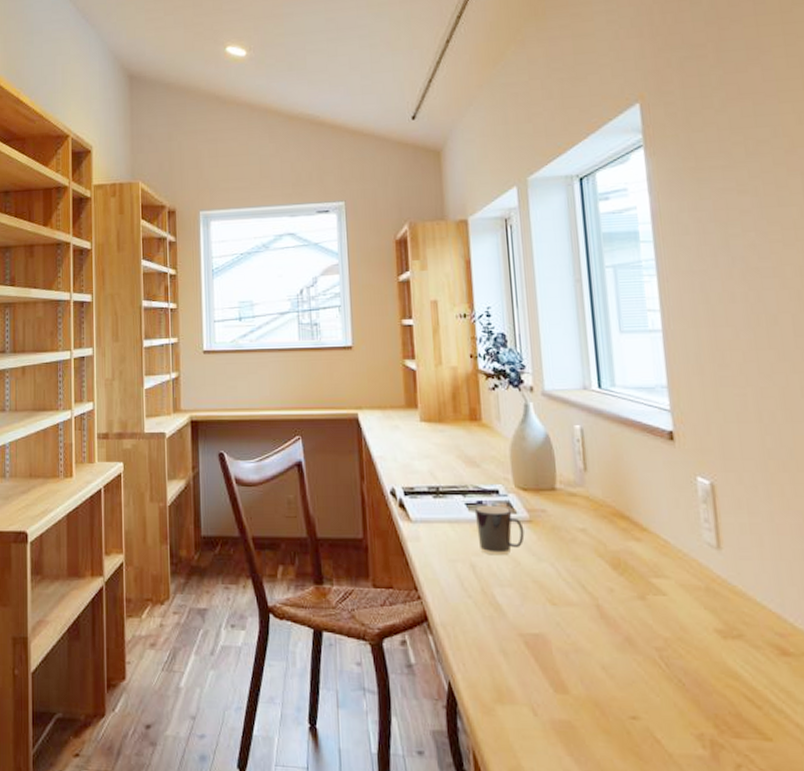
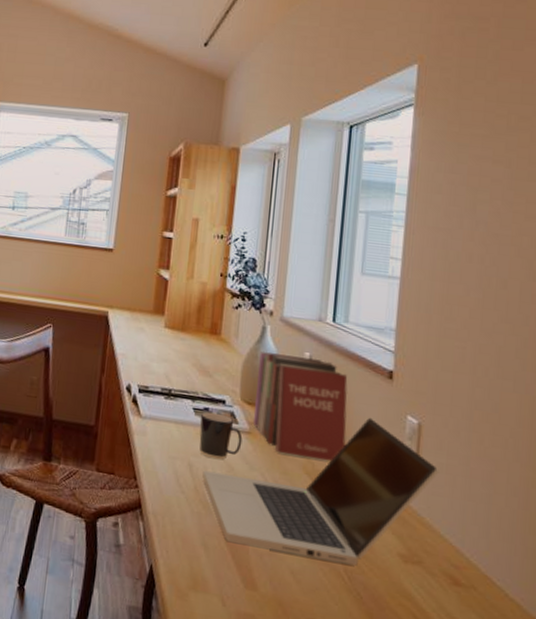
laptop: none [488,485,743,650] -> present [202,417,439,566]
books: none [527,430,636,540] -> present [252,351,348,462]

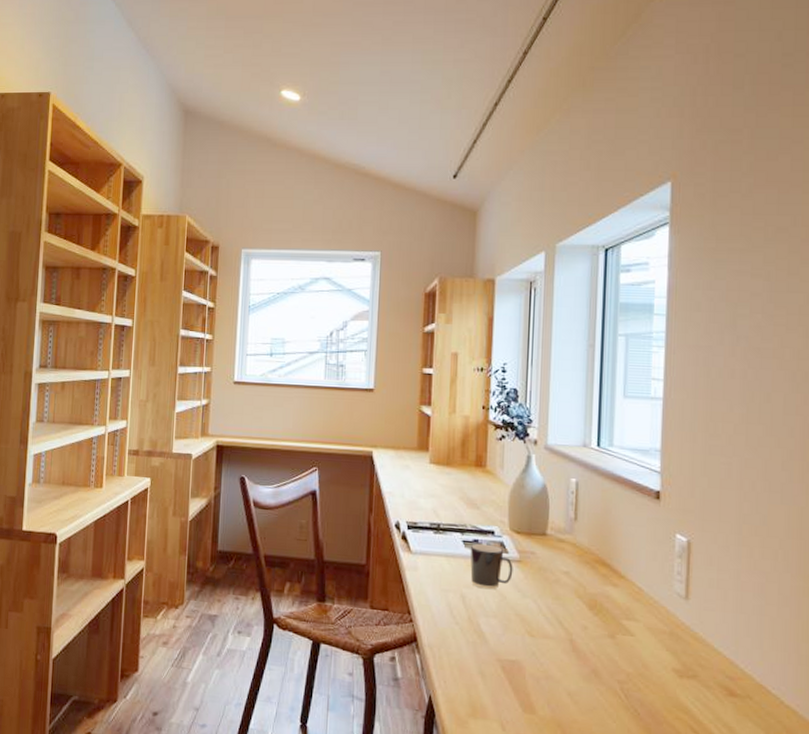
laptop: present [202,417,439,566] -> none [476,538,710,684]
books: present [252,351,348,462] -> none [522,480,616,584]

